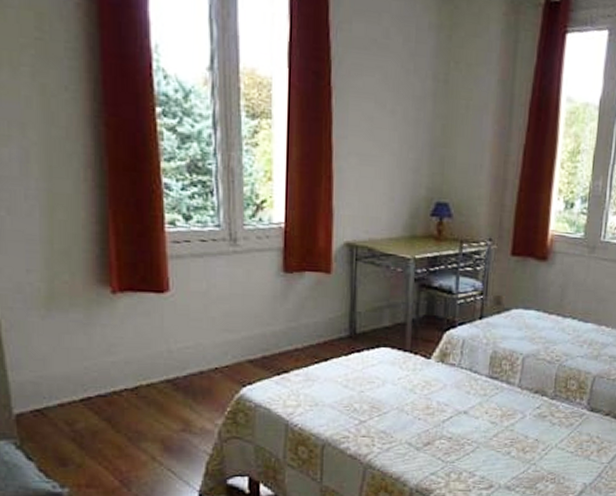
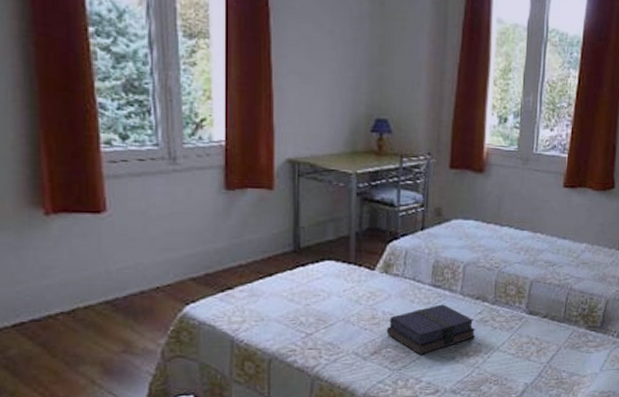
book: none [440,396,534,449] -> present [386,304,476,356]

